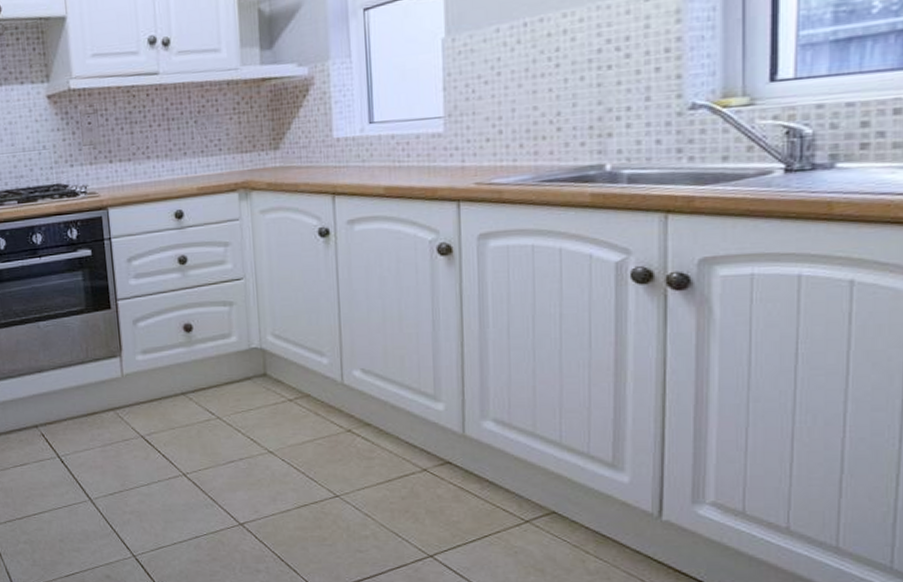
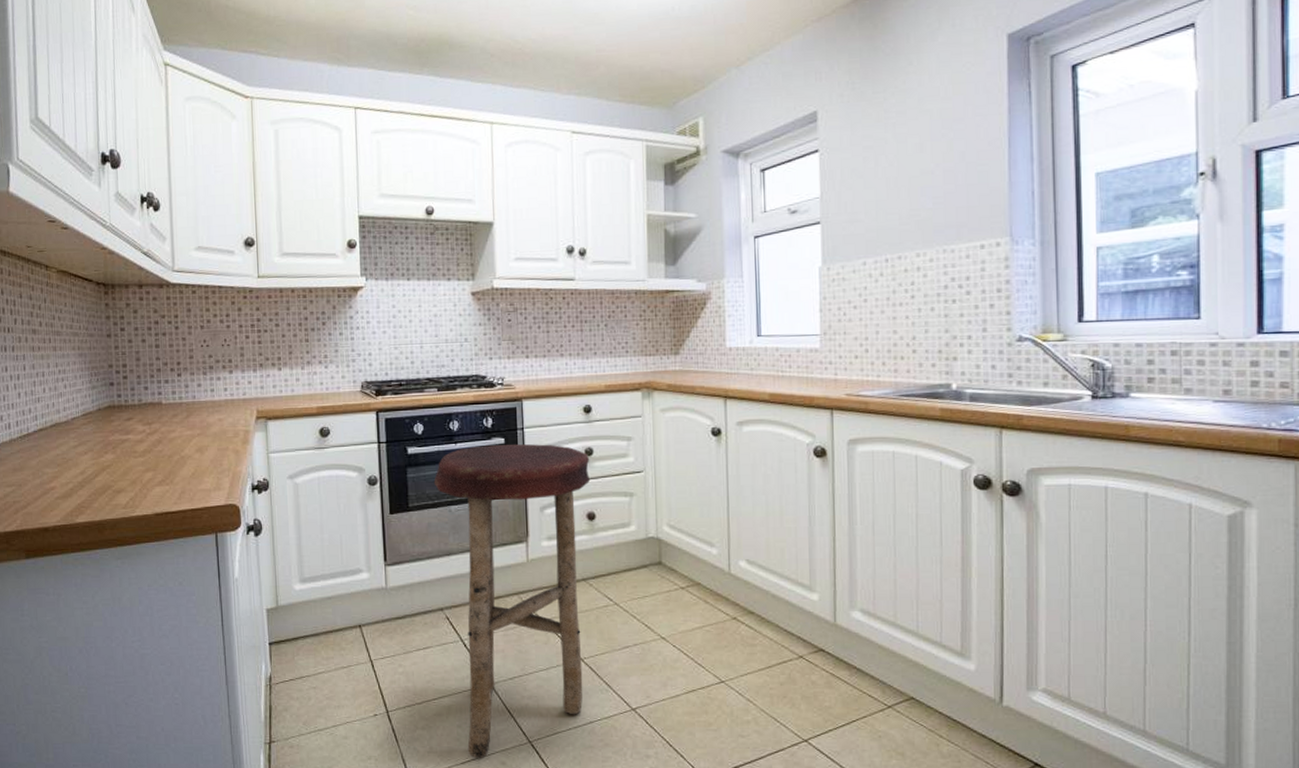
stool: none [20,253,187,572] -> present [433,444,590,759]

